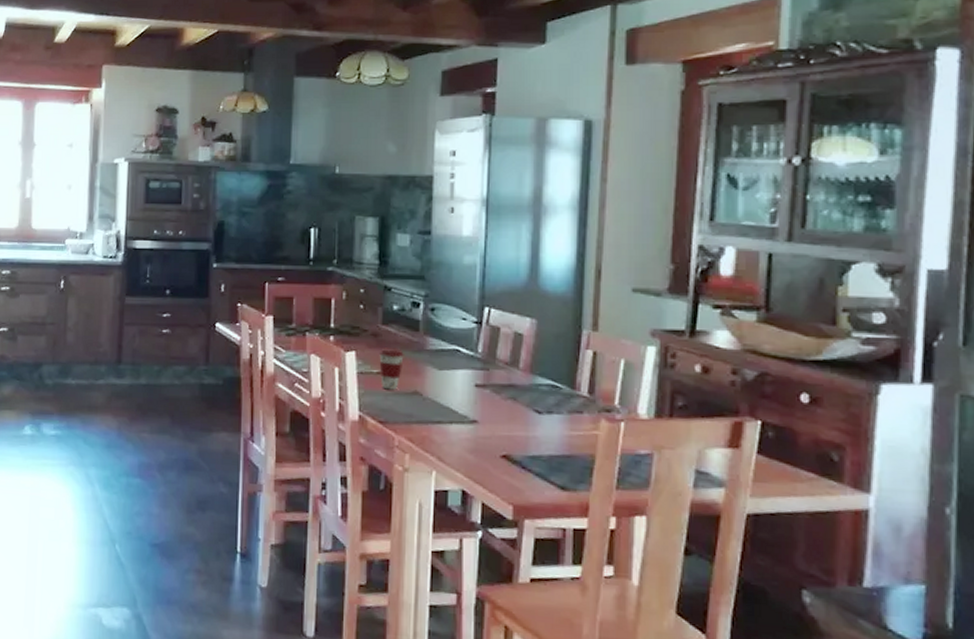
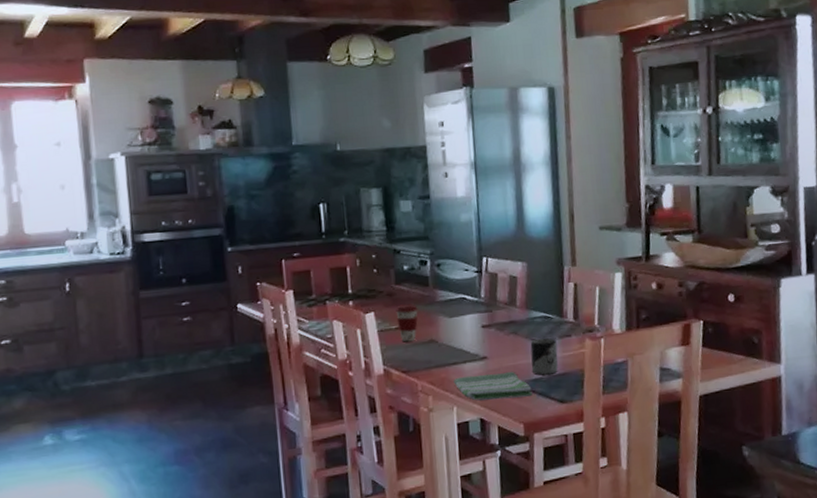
dish towel: none [436,438,528,475] -> present [453,371,533,401]
cup: none [529,409,564,455] -> present [530,338,558,376]

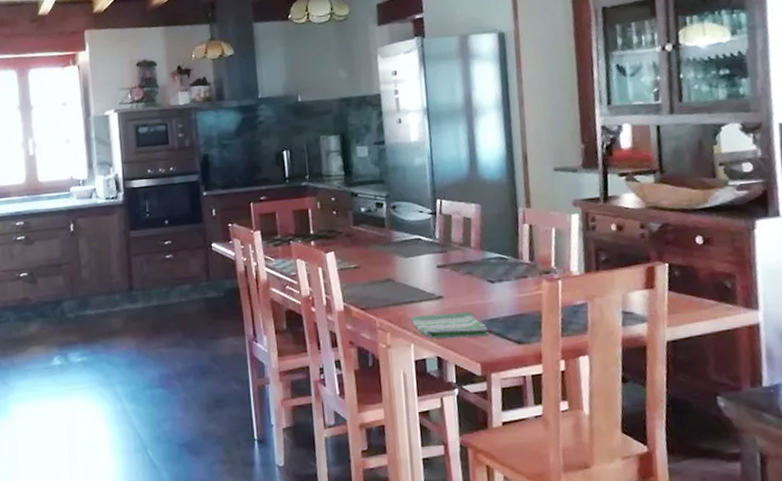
coffee cup: present [396,304,418,342] -> none [354,244,375,281]
cup: present [530,338,558,376] -> none [485,279,515,316]

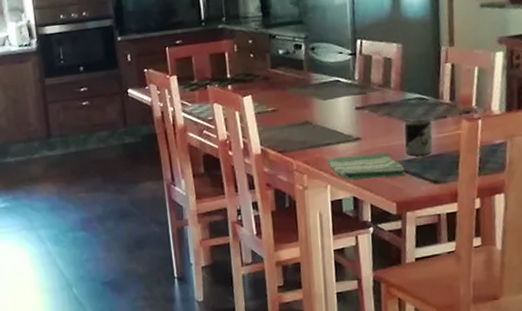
cup: none [485,279,515,316] -> present [404,119,433,157]

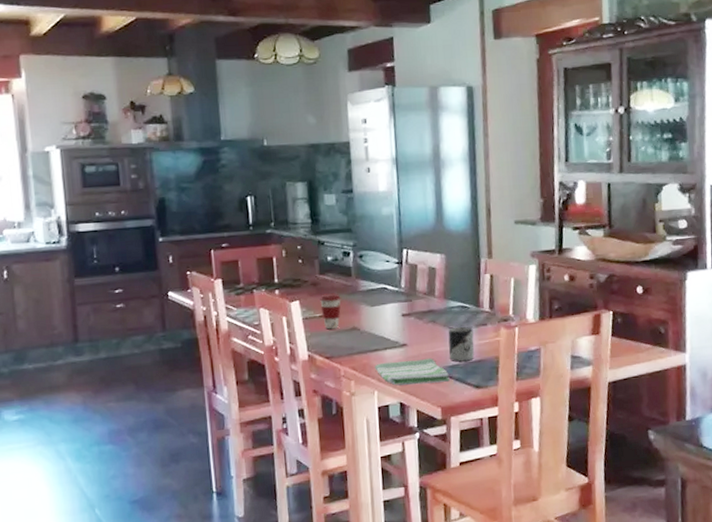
coffee cup: none [272,87,293,124] -> present [320,293,341,330]

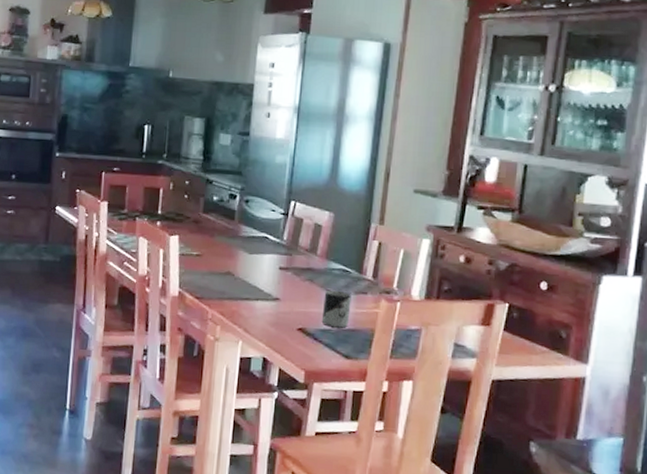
coffee cup: present [320,293,341,330] -> none [198,233,221,270]
dish towel: present [375,357,450,386] -> none [243,313,319,345]

